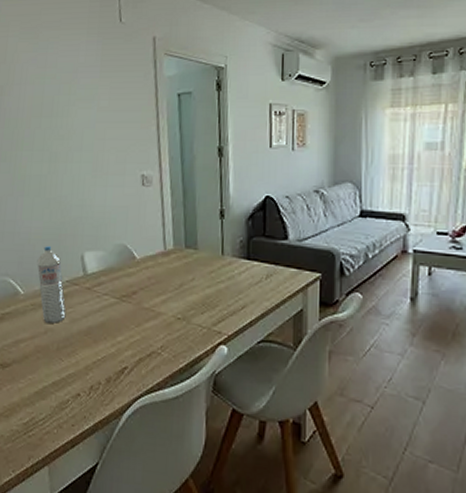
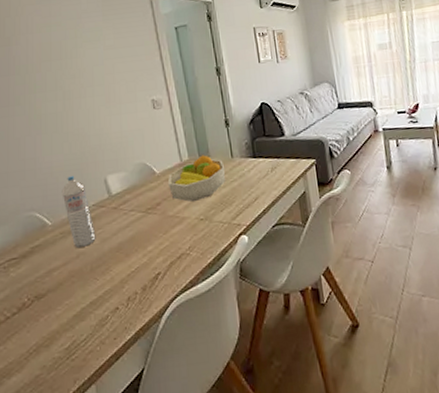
fruit bowl: none [147,246,213,297] -> present [167,155,226,202]

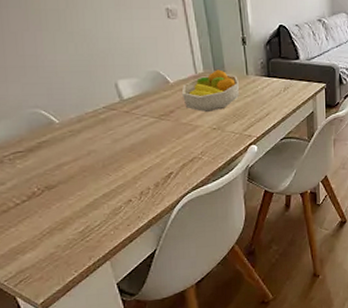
water bottle: present [61,176,96,248] -> none [68,77,108,146]

